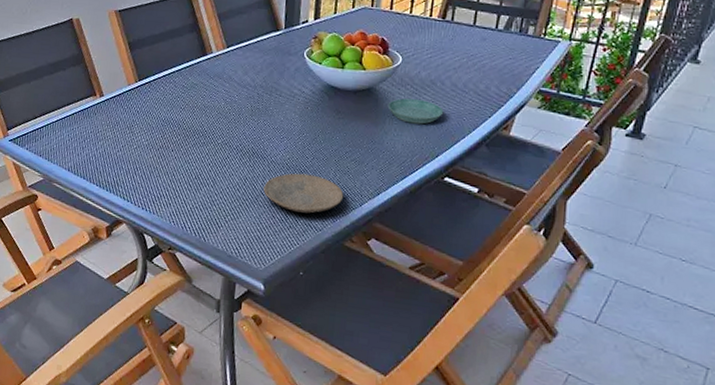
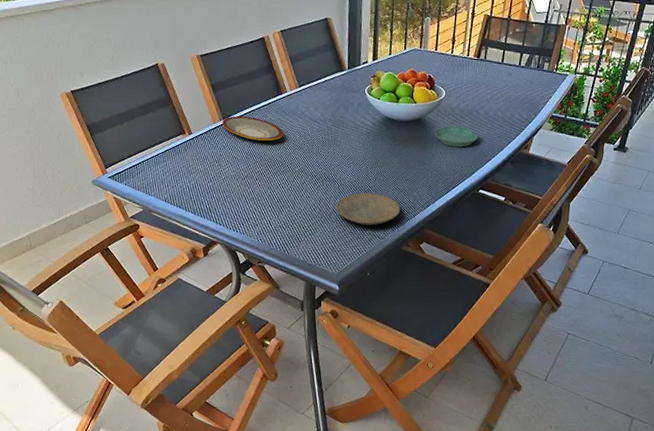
plate: none [137,77,206,108] -> present [221,116,283,141]

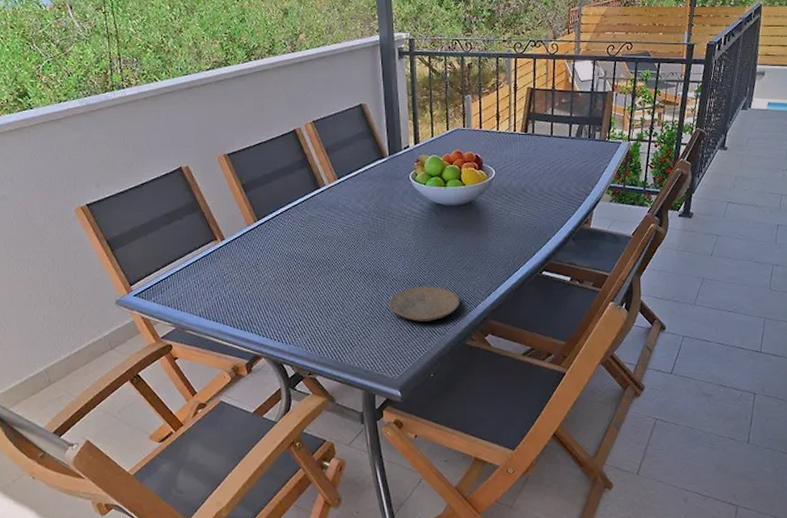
plate: present [221,116,283,141] -> none [256,215,325,241]
saucer: present [434,126,479,148] -> none [488,206,535,228]

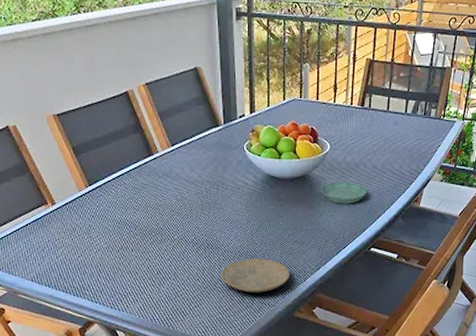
saucer: none [488,206,535,228] -> present [321,182,367,204]

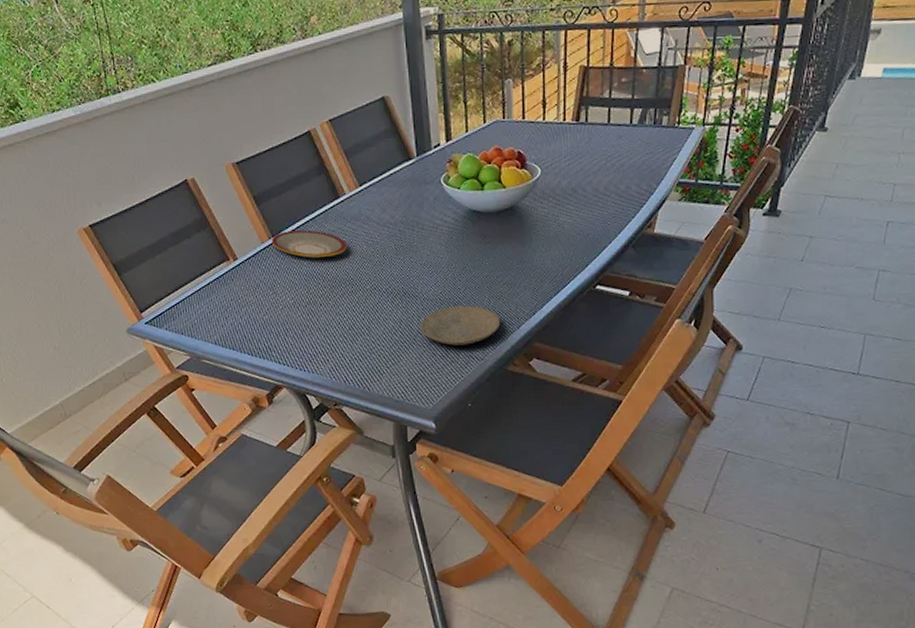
plate: none [88,182,158,208] -> present [271,230,347,259]
saucer: present [321,182,367,204] -> none [532,210,589,237]

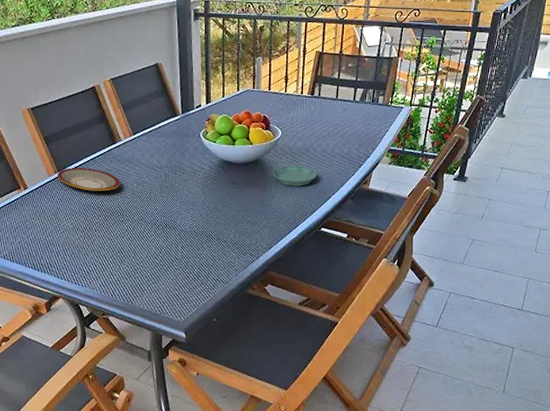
plate: present [420,305,501,346] -> none [177,238,243,270]
saucer: none [532,210,589,237] -> present [272,166,317,186]

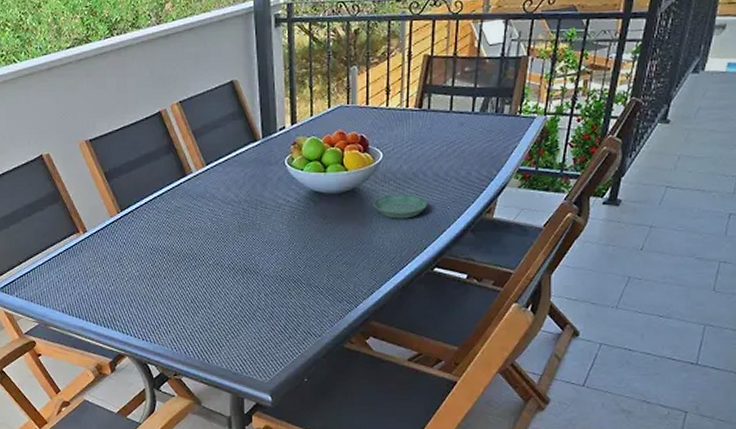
plate: present [57,168,120,192] -> none [119,206,192,233]

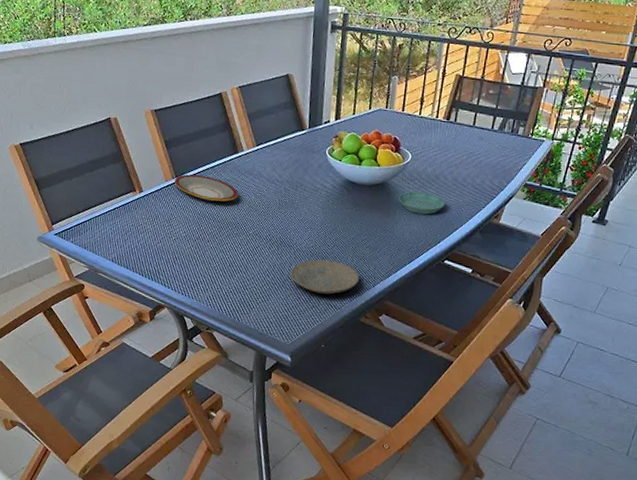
plate: none [119,206,192,233] -> present [174,174,238,202]
plate: none [260,283,339,322] -> present [290,259,360,294]

